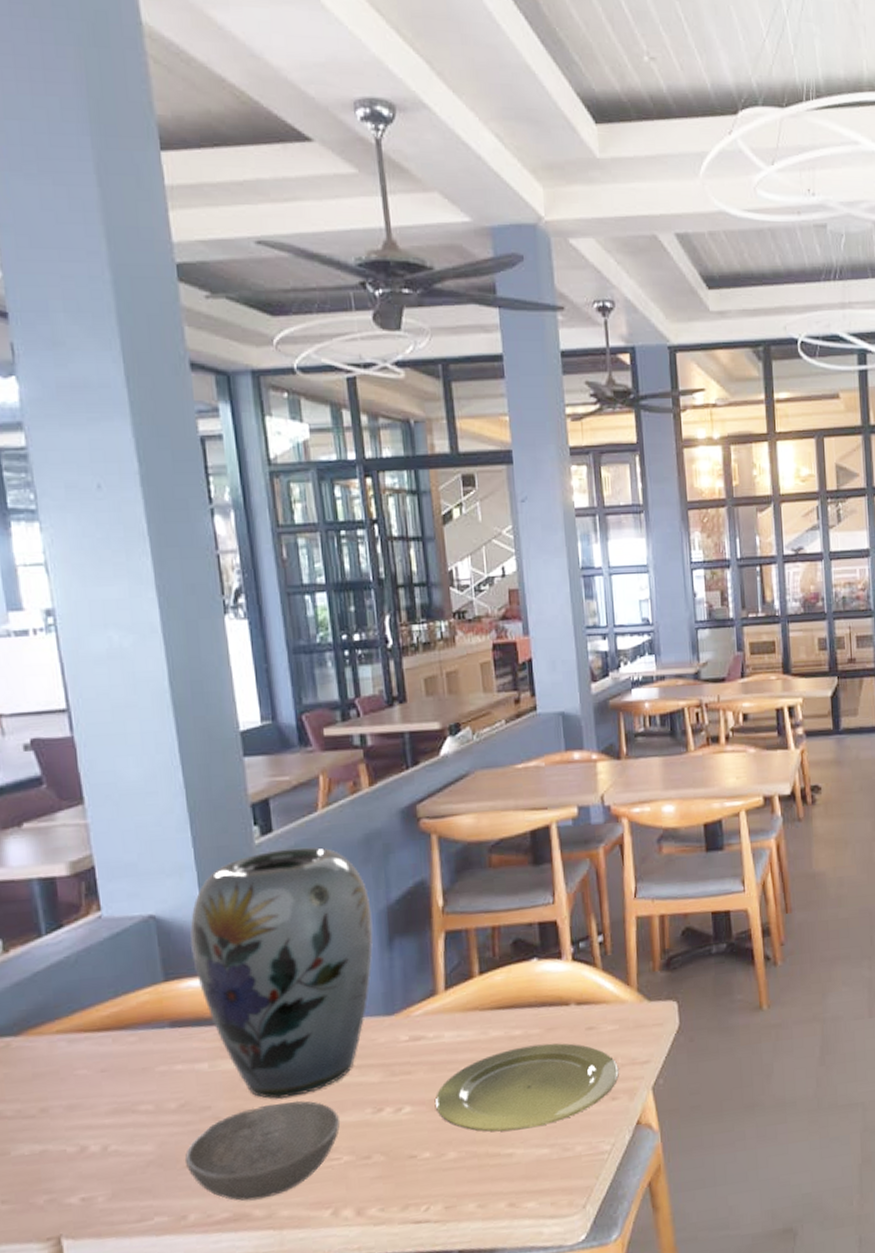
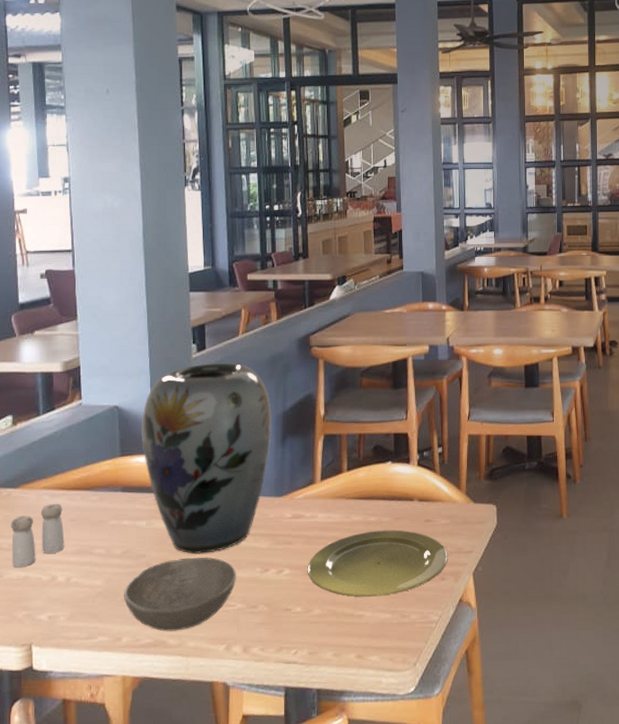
salt and pepper shaker: none [13,1050,96,1141] -> present [10,503,65,568]

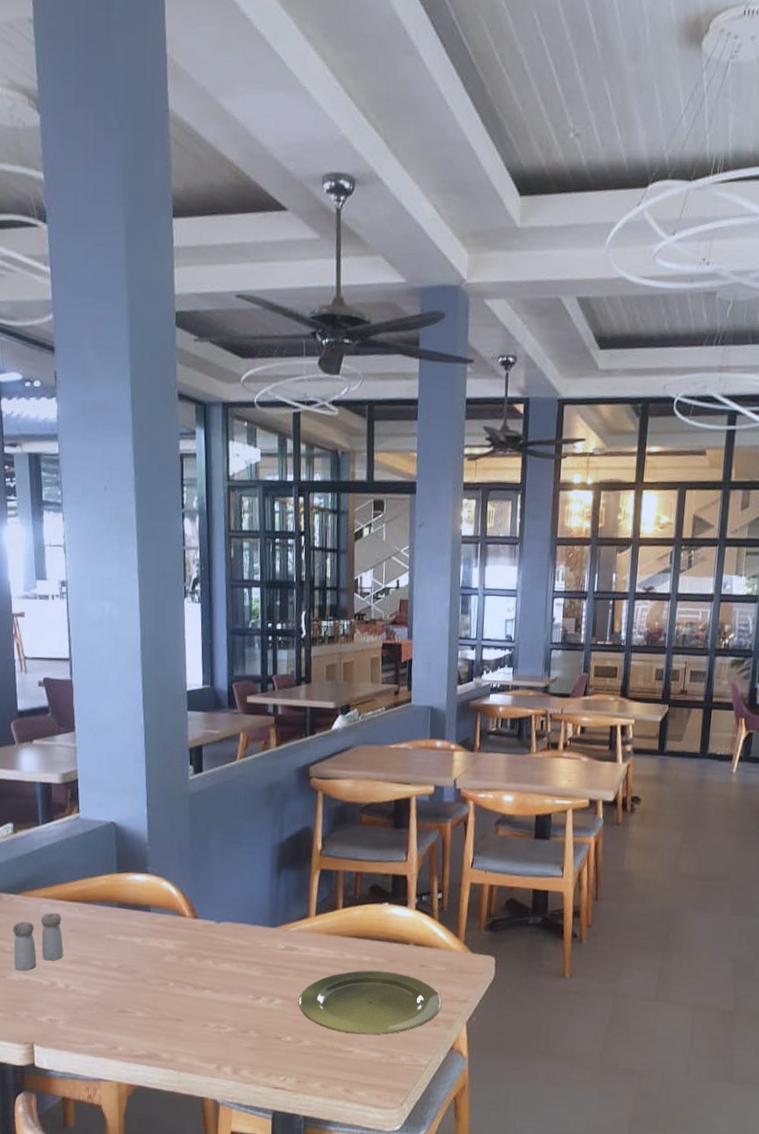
soup bowl: present [124,557,236,632] -> none [120,977,228,1046]
vase: present [141,363,272,555] -> none [137,786,268,976]

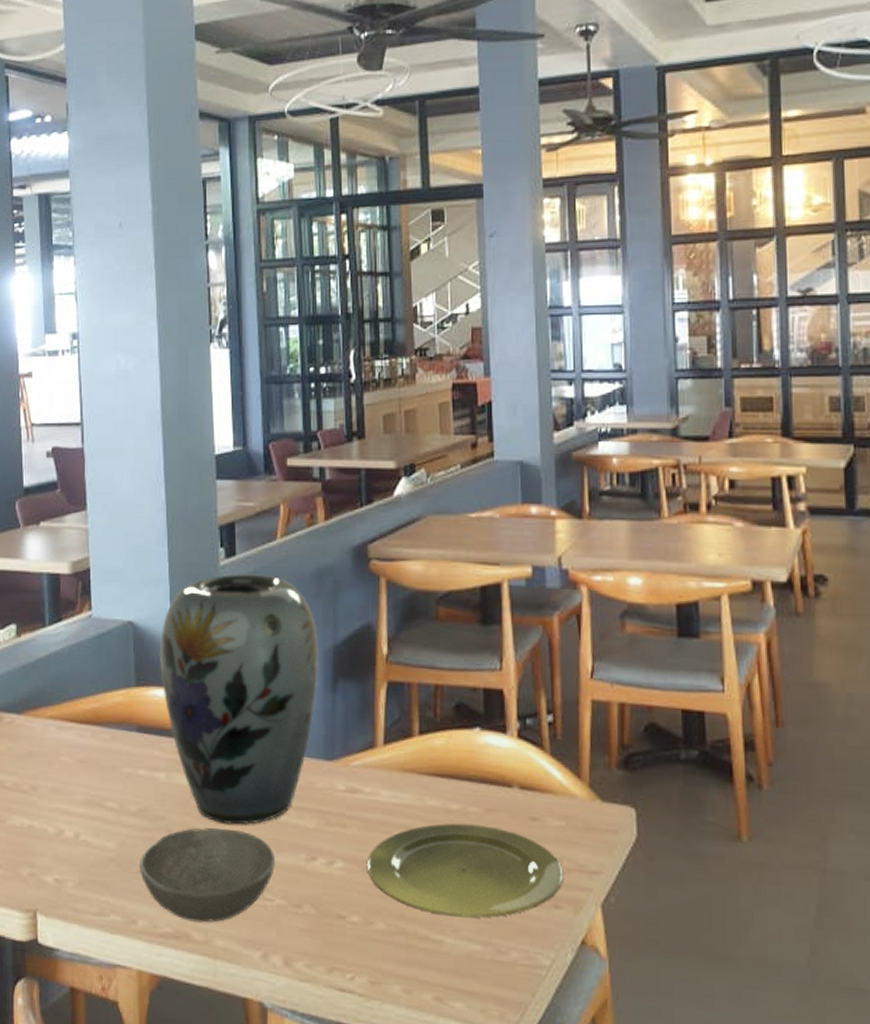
salt and pepper shaker: present [12,912,64,971] -> none [14,737,73,814]
soup bowl: none [120,977,228,1046] -> present [140,827,275,923]
vase: none [137,786,268,976] -> present [159,574,319,825]

